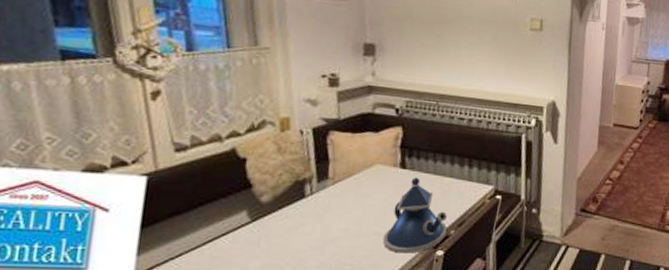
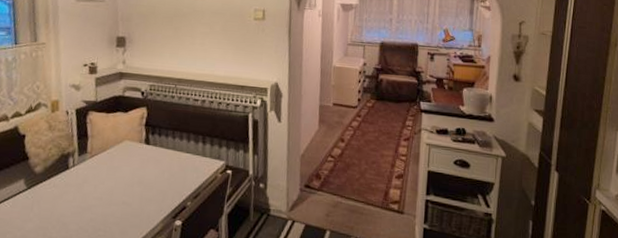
teapot: present [382,177,447,253] -> none [130,152,184,222]

